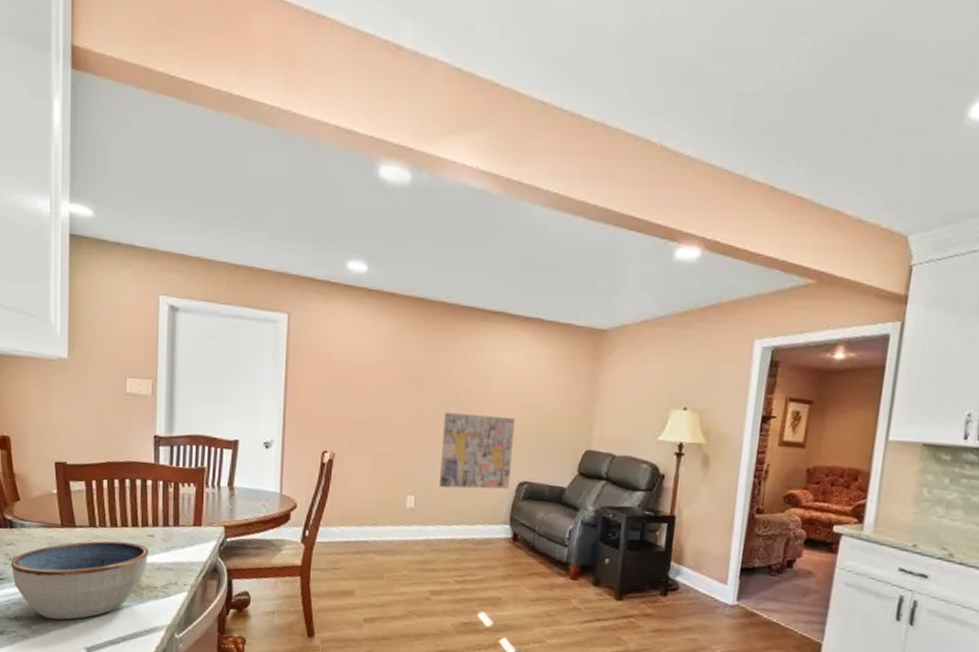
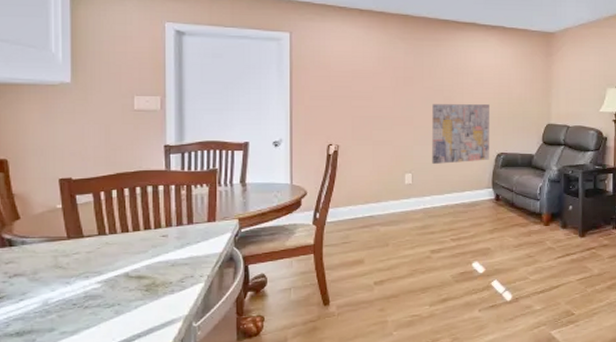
bowl: present [11,541,149,620] -> none [11,245,163,328]

